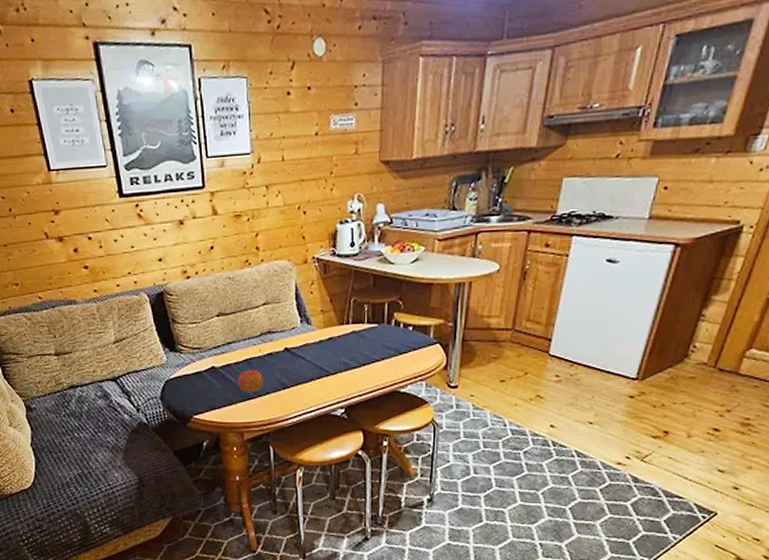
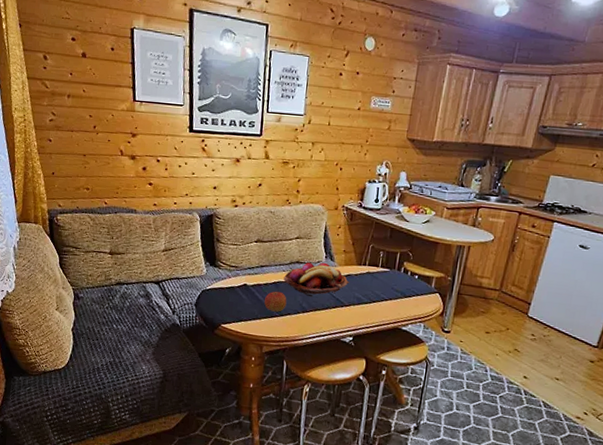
fruit basket: none [256,327,333,371] -> present [283,262,350,297]

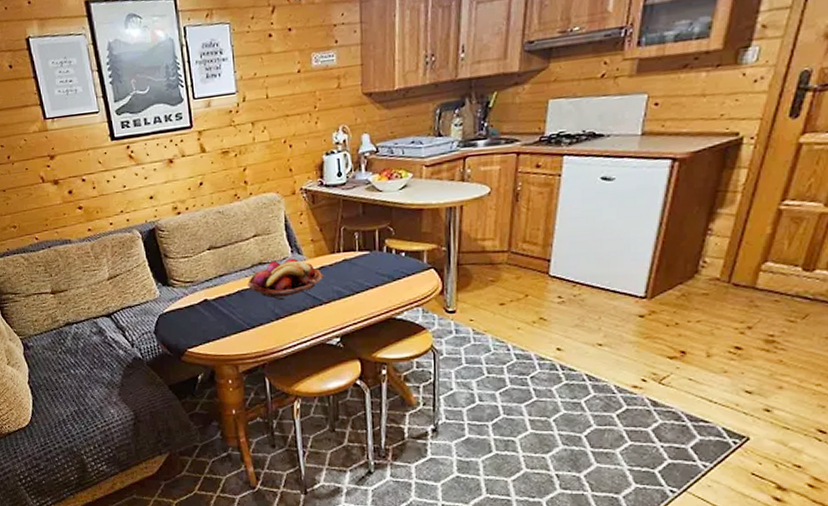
apple: present [264,291,287,312] -> none [230,300,257,325]

